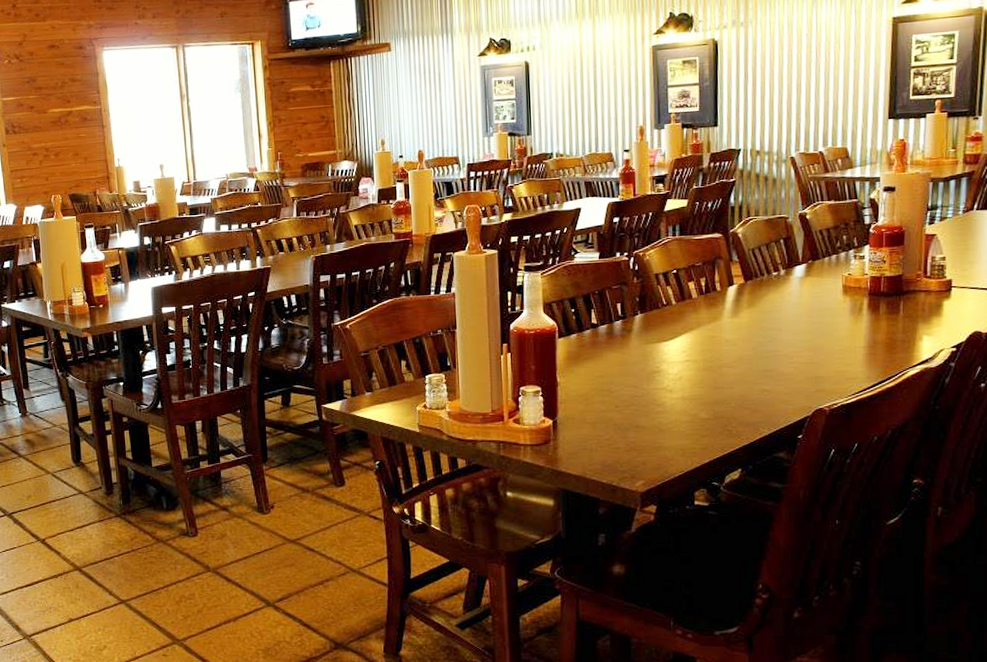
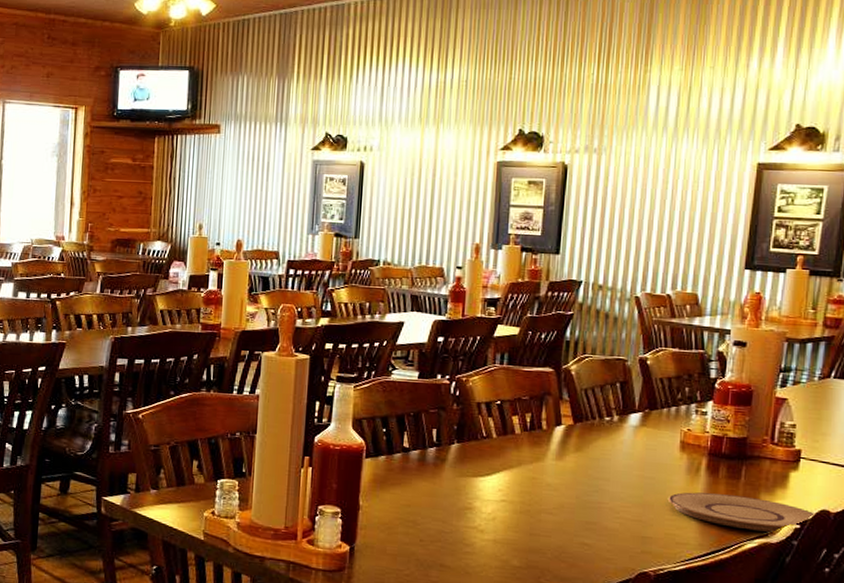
plate: none [835,328,968,359] -> present [667,492,815,532]

